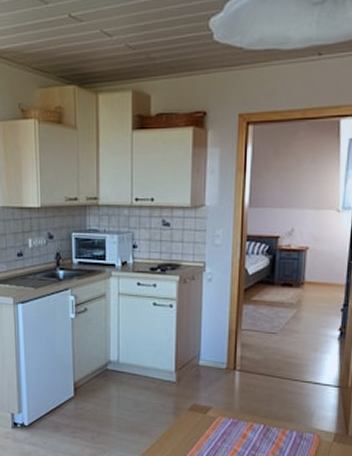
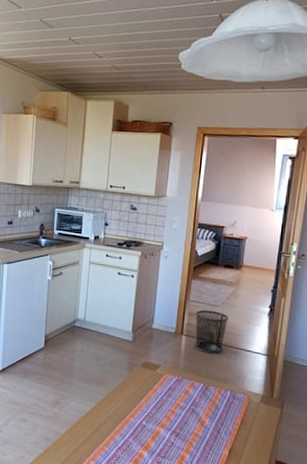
waste bin: none [249,339,290,390] -> present [195,310,229,354]

